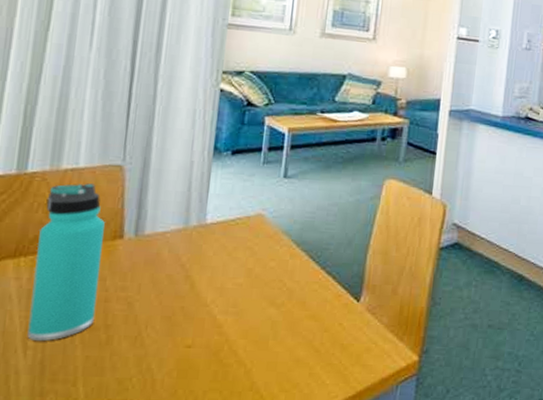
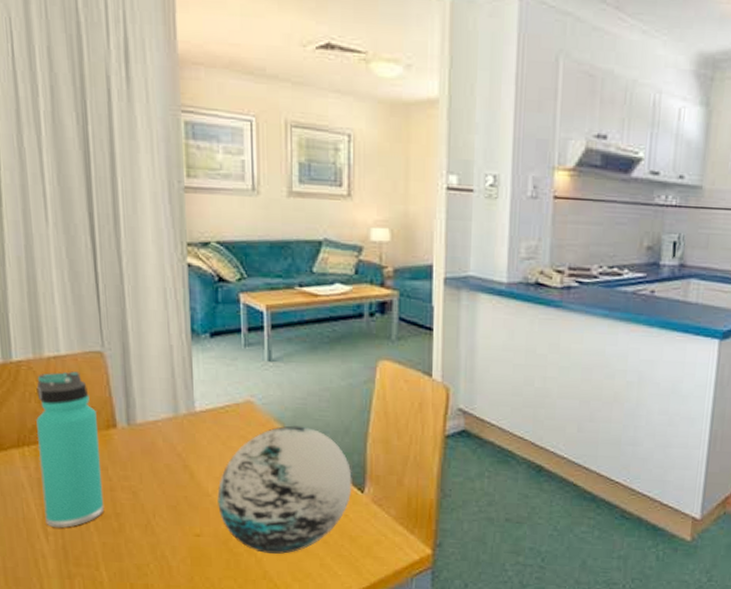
decorative orb: none [214,237,351,364] -> present [217,425,352,554]

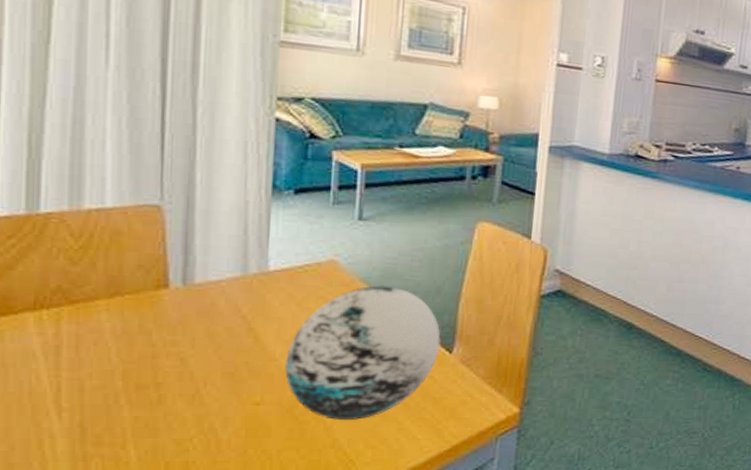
thermos bottle: present [36,371,105,528] -> none [60,225,144,403]

